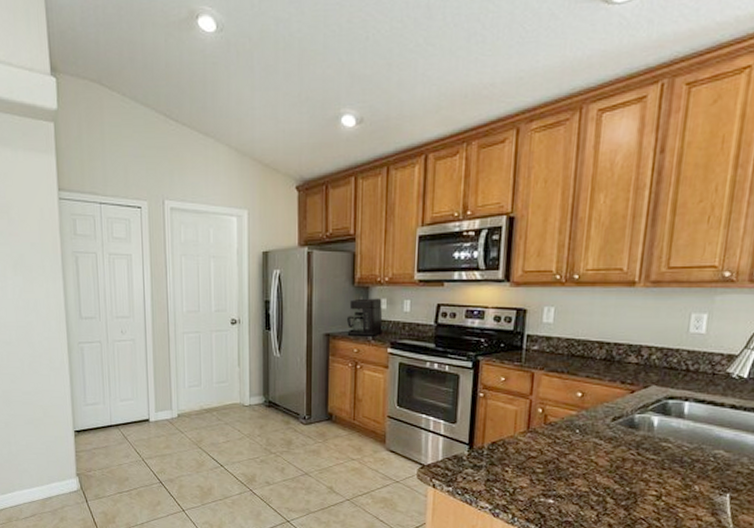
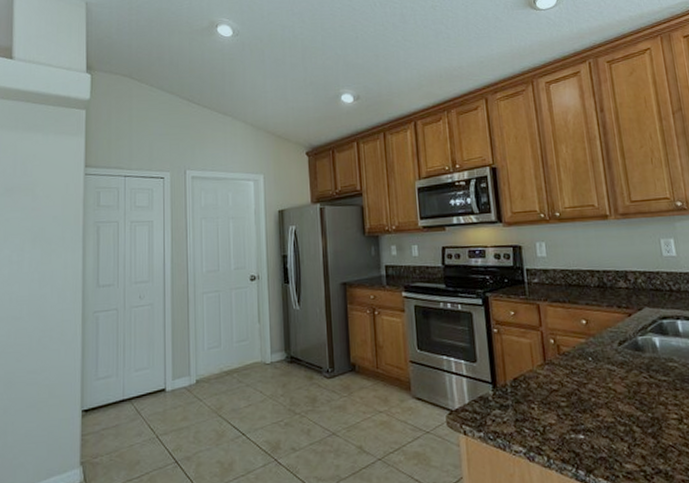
coffee maker: present [347,298,383,336] -> none [362,245,395,283]

